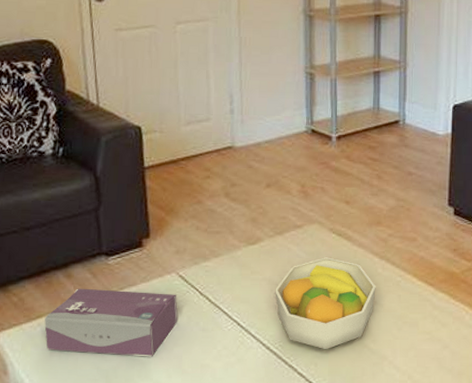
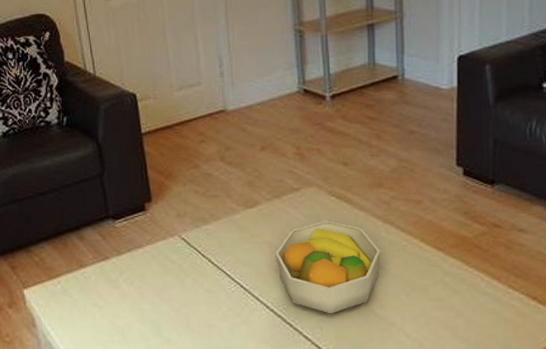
tissue box: present [44,288,178,357] -> none [63,249,183,316]

